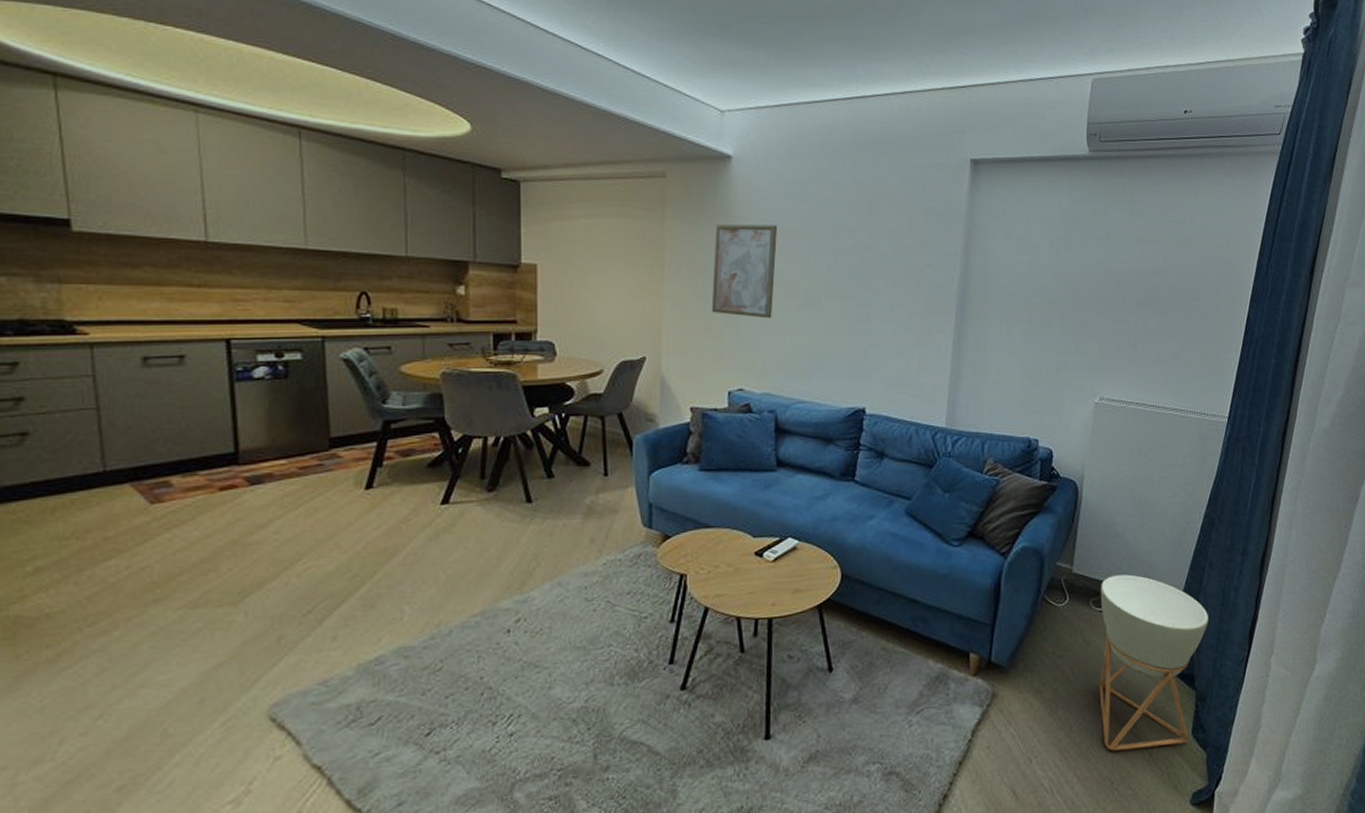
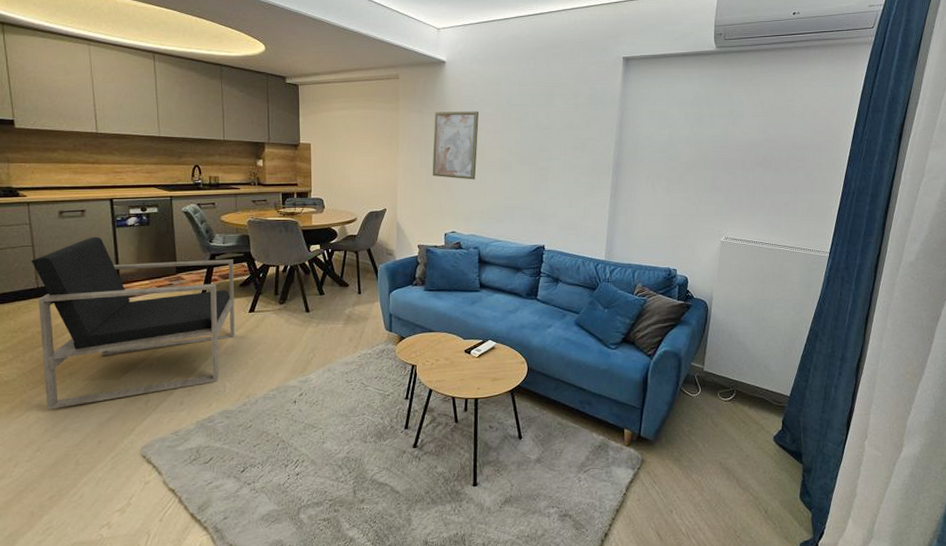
armchair: none [93,395,419,656] -> present [30,236,235,410]
planter: present [1098,574,1208,751] -> none [725,373,813,508]

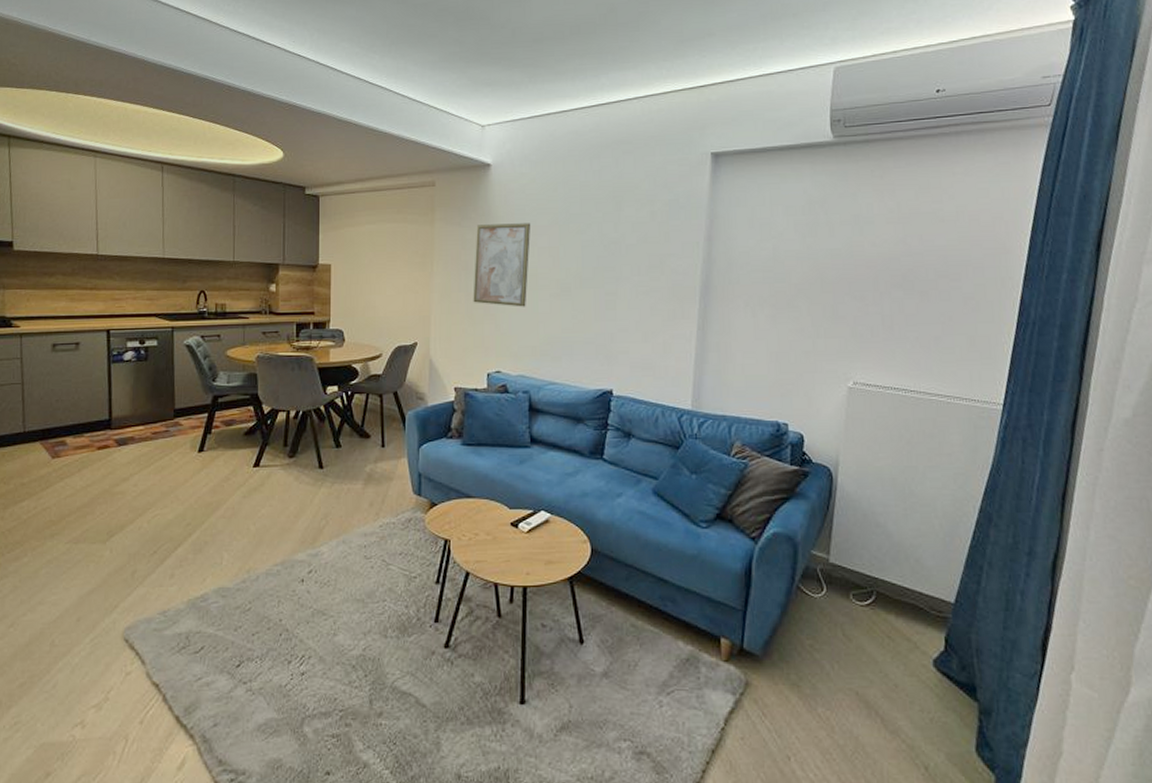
armchair: present [30,236,235,410] -> none [19,373,238,578]

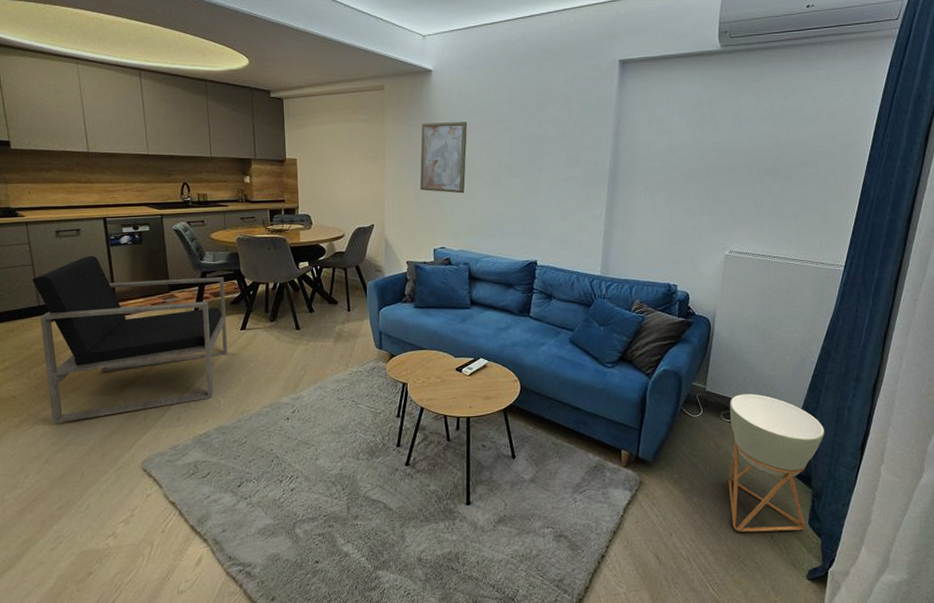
armchair: none [19,373,238,578] -> present [31,255,228,424]
planter: none [860,568,990,760] -> present [728,394,824,532]

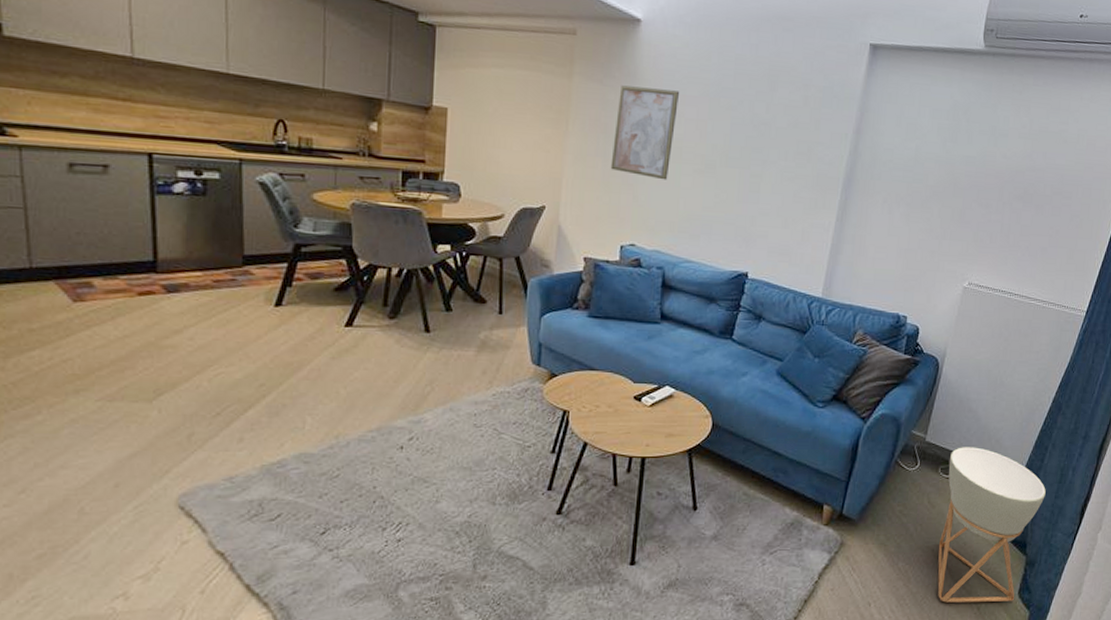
armchair: present [31,255,228,424] -> none [21,204,327,438]

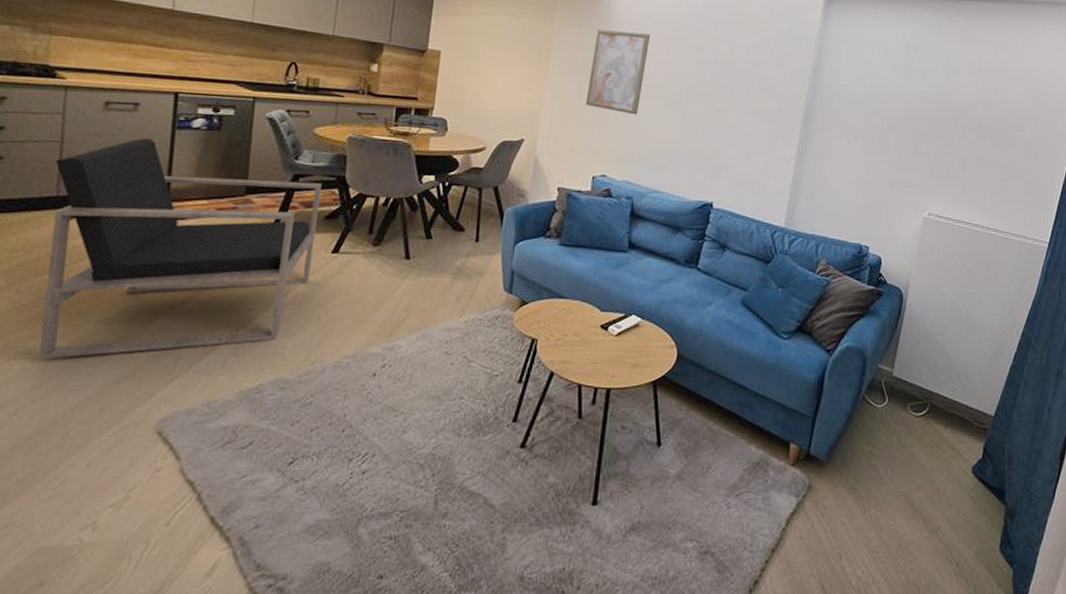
armchair: none [21,204,327,438] -> present [38,138,322,360]
planter: present [937,447,1046,603] -> none [911,383,1021,557]

